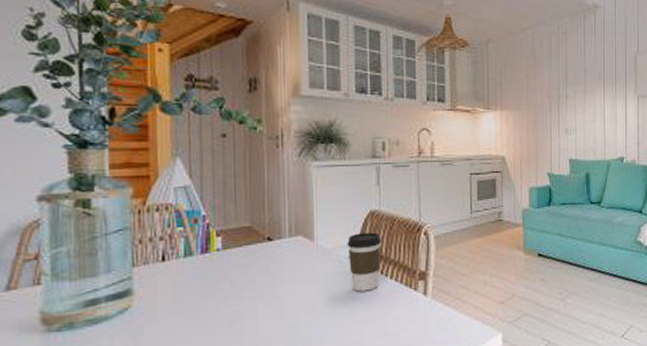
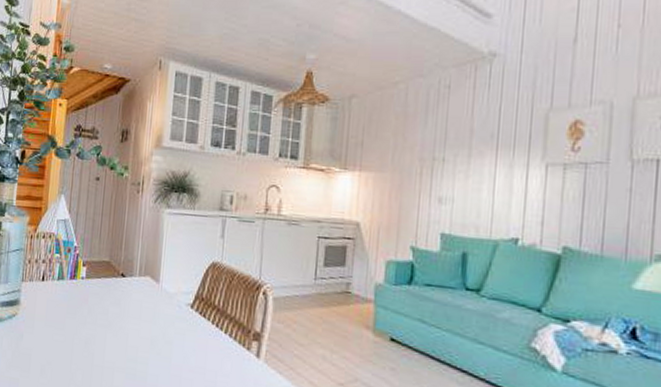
coffee cup: present [347,232,381,292] -> none [187,282,220,341]

